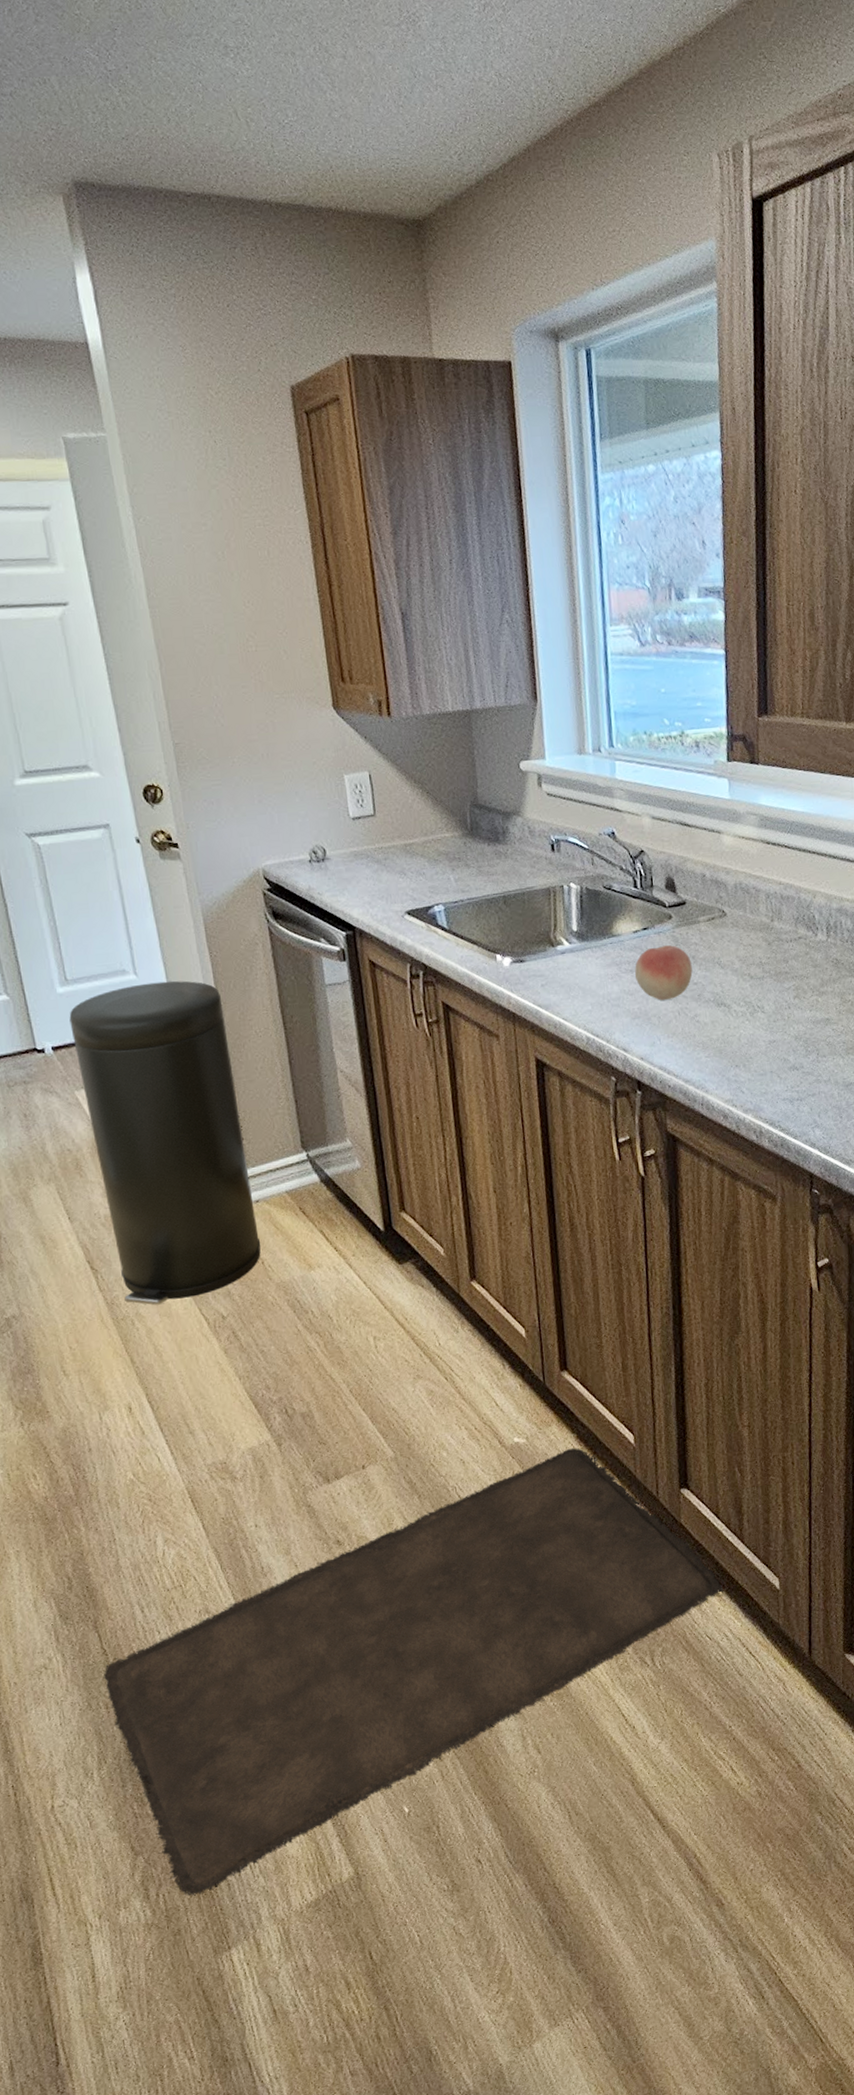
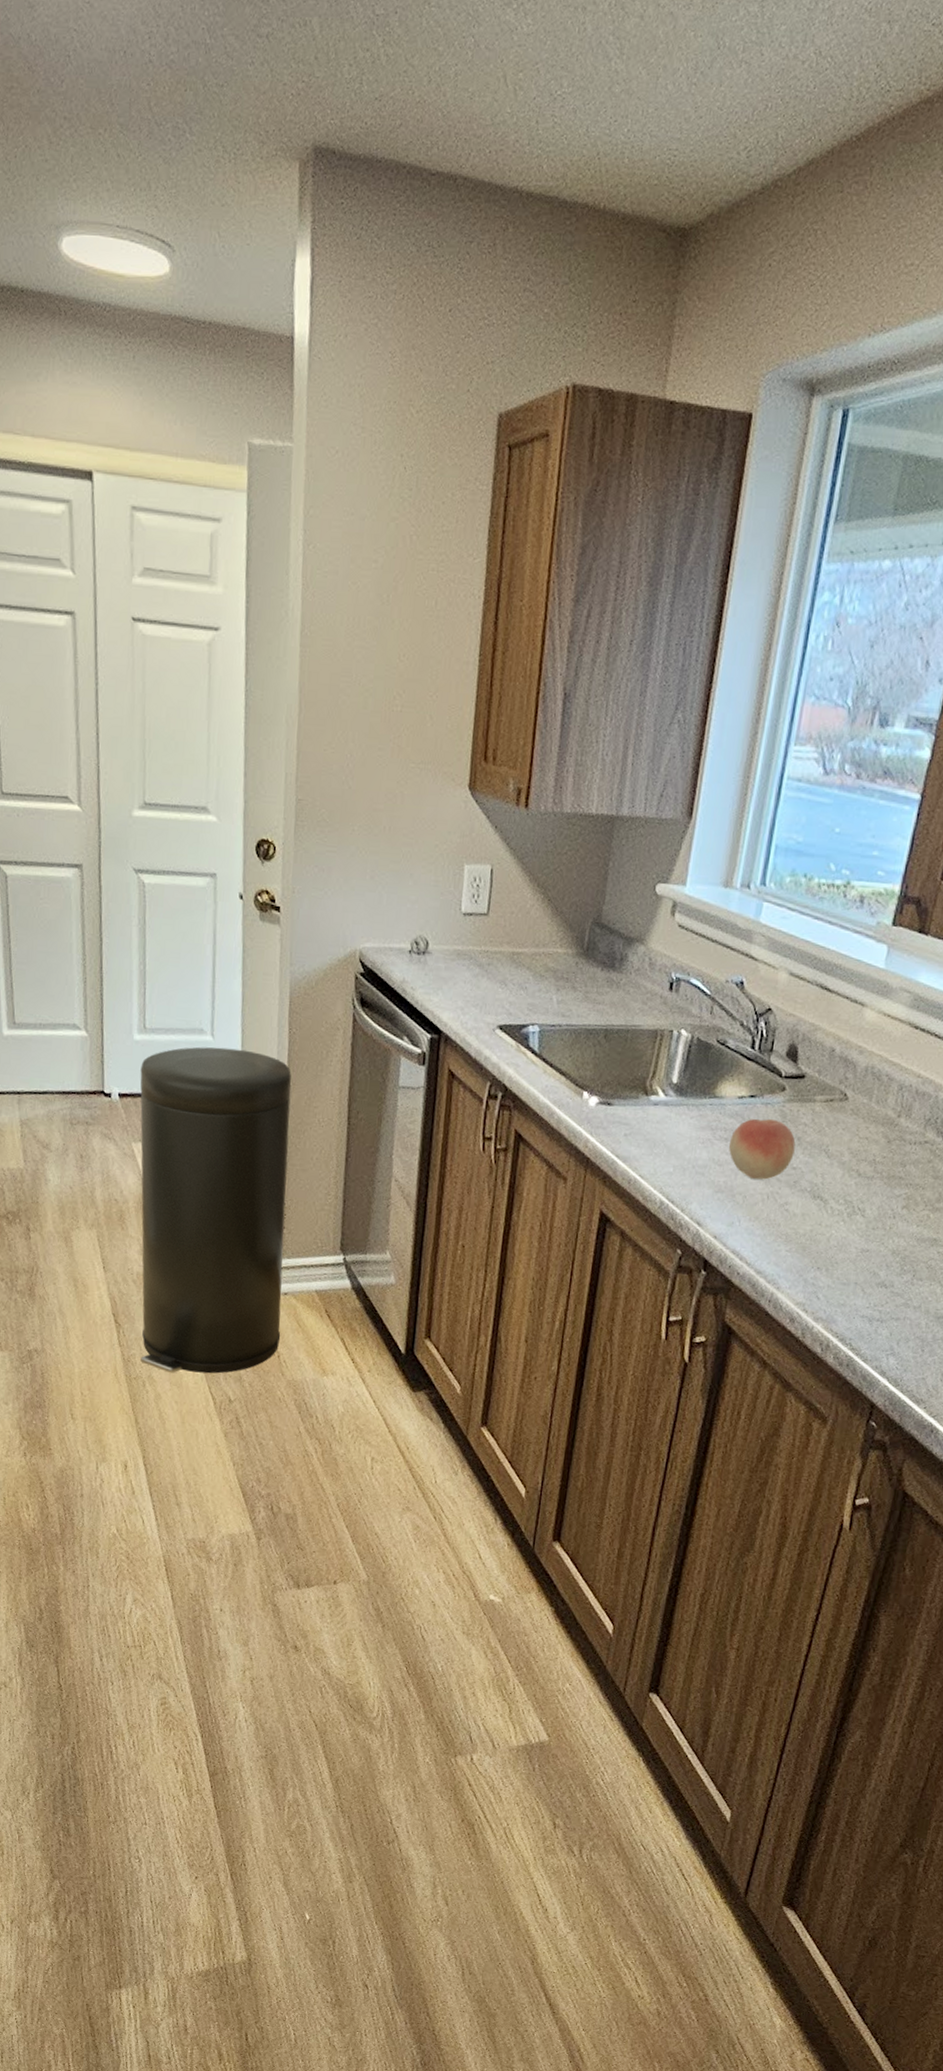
doormat: present [104,1447,724,1896] -> none [55,1620,671,1931]

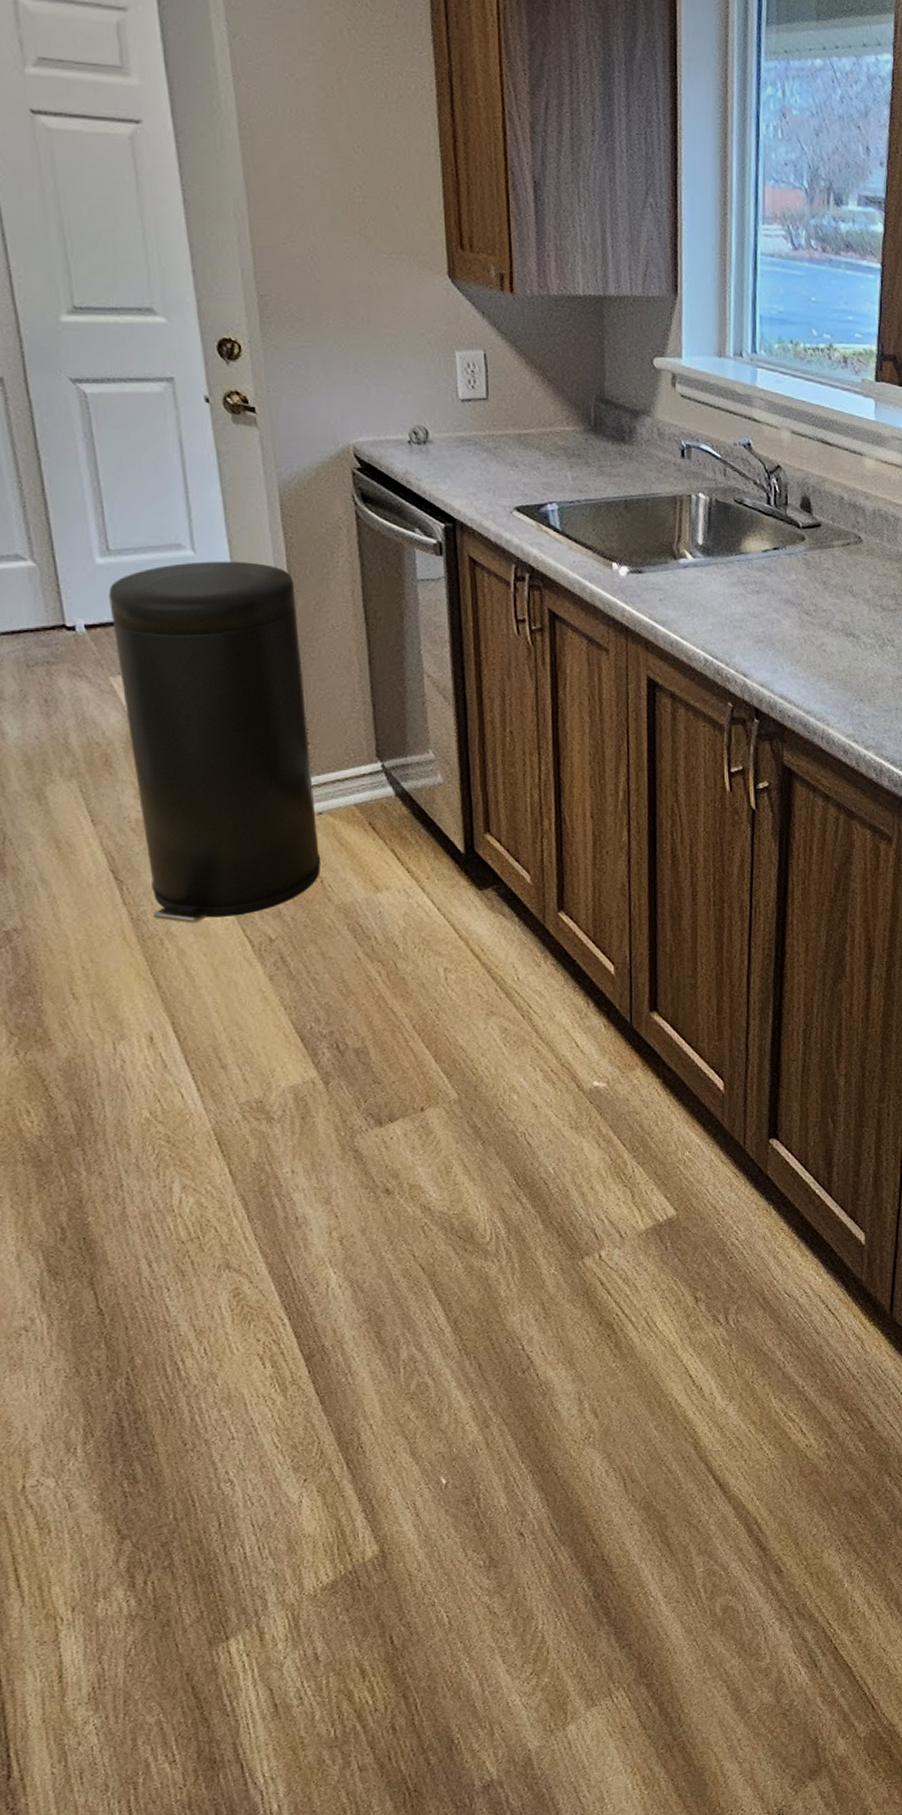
fruit: present [728,1118,796,1180] -> none [760,568,822,626]

